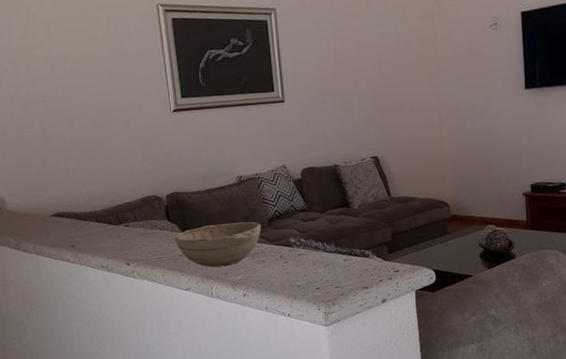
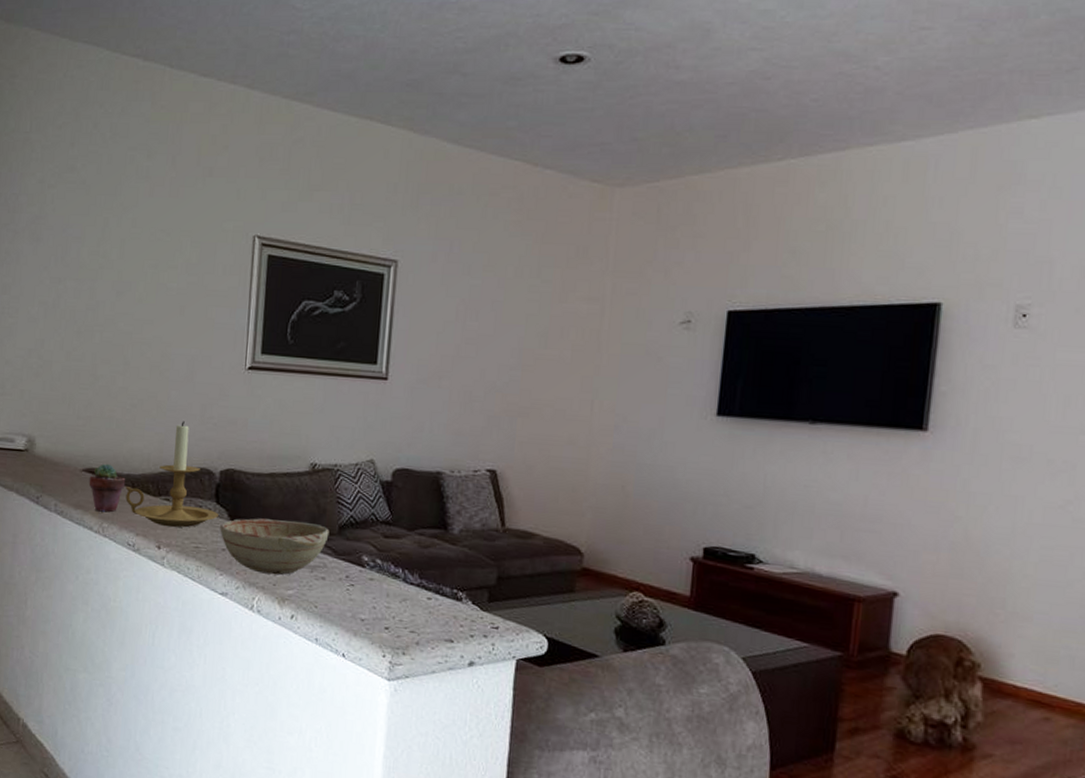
potted succulent: none [58,206,90,246] -> present [89,463,126,513]
candle holder: none [90,161,172,247] -> present [125,421,219,528]

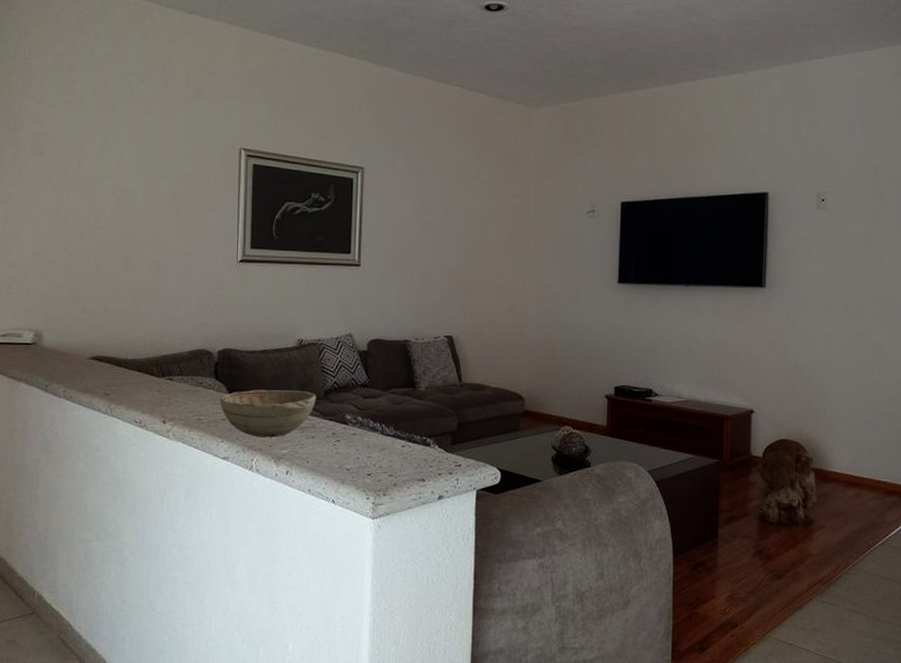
potted succulent: present [89,463,126,513] -> none [96,351,131,395]
candle holder: present [125,421,219,528] -> none [131,309,218,404]

